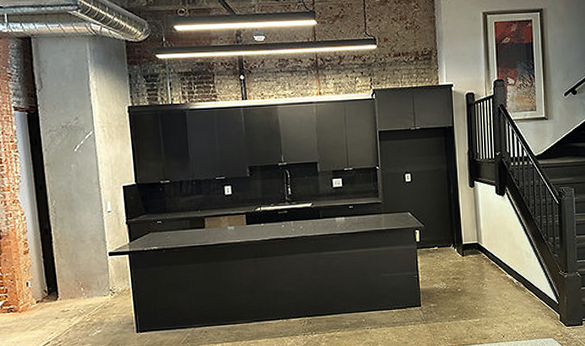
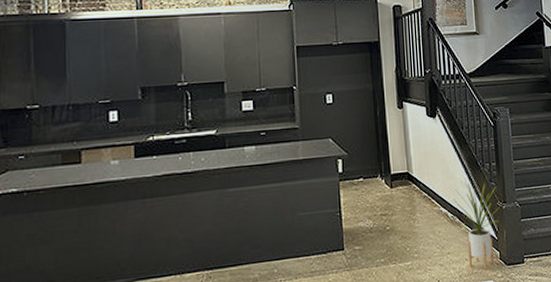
house plant: none [519,251,562,329] -> present [454,180,500,269]

